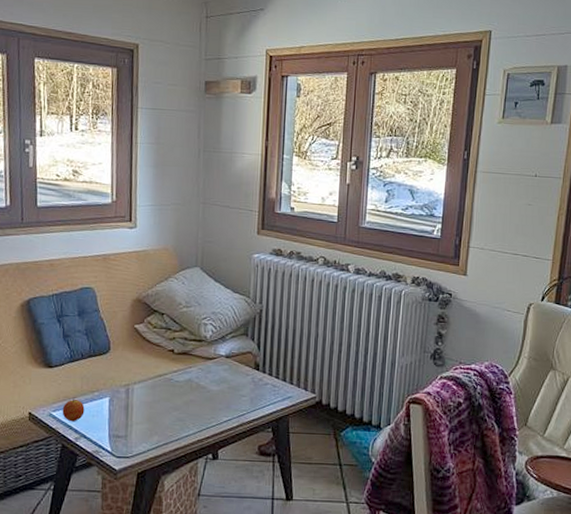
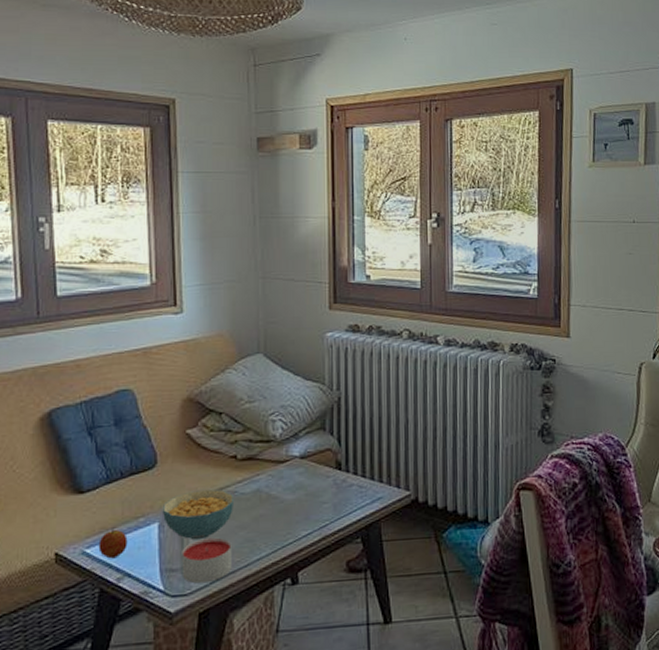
cereal bowl: none [113,374,170,415] -> present [163,489,233,540]
candle: none [126,414,166,450] -> present [181,537,232,584]

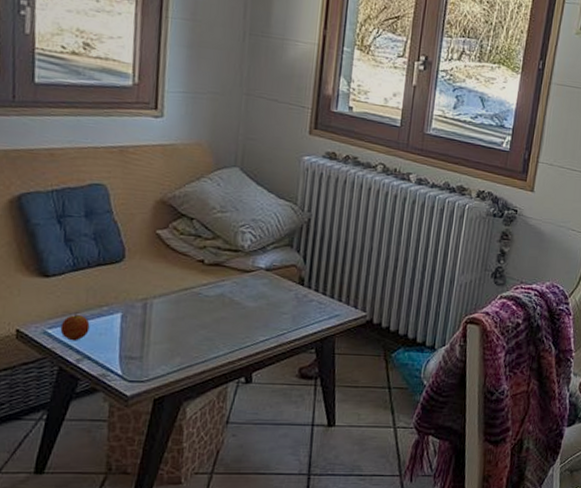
cereal bowl: present [163,489,233,540] -> none [126,287,197,334]
candle: present [181,537,232,584] -> none [141,332,191,373]

